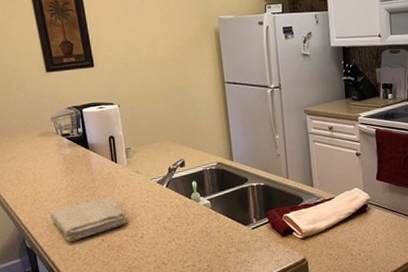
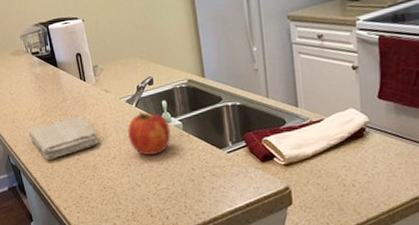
fruit: none [156,192,200,234] -> present [127,112,171,156]

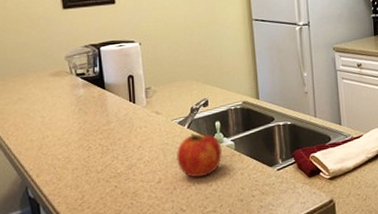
washcloth: present [28,116,99,160] -> none [57,139,143,190]

